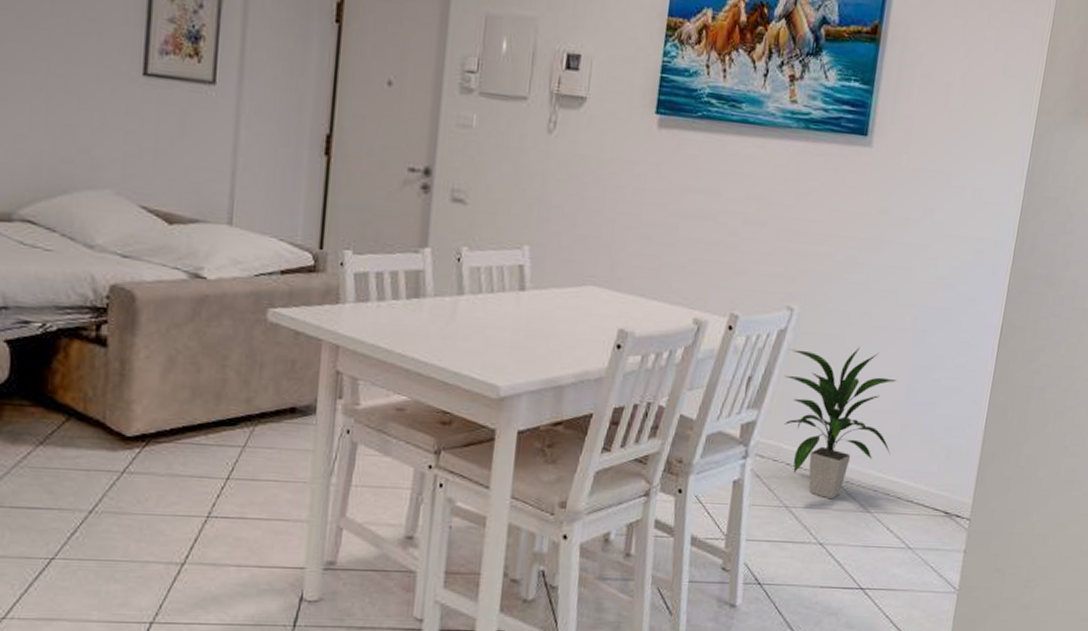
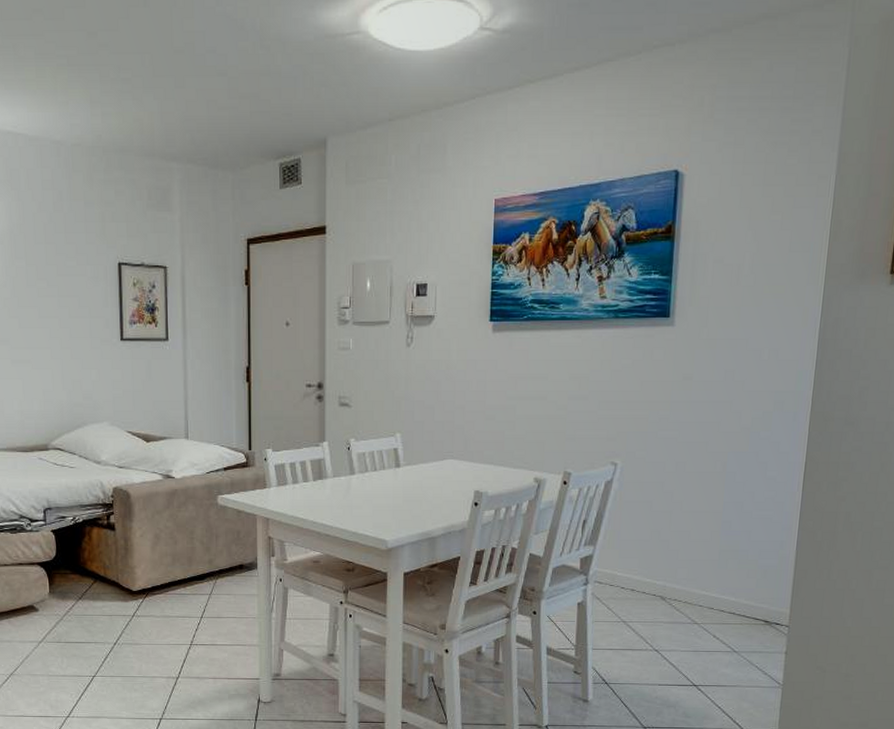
indoor plant: present [784,347,897,500] -> none [614,490,712,615]

